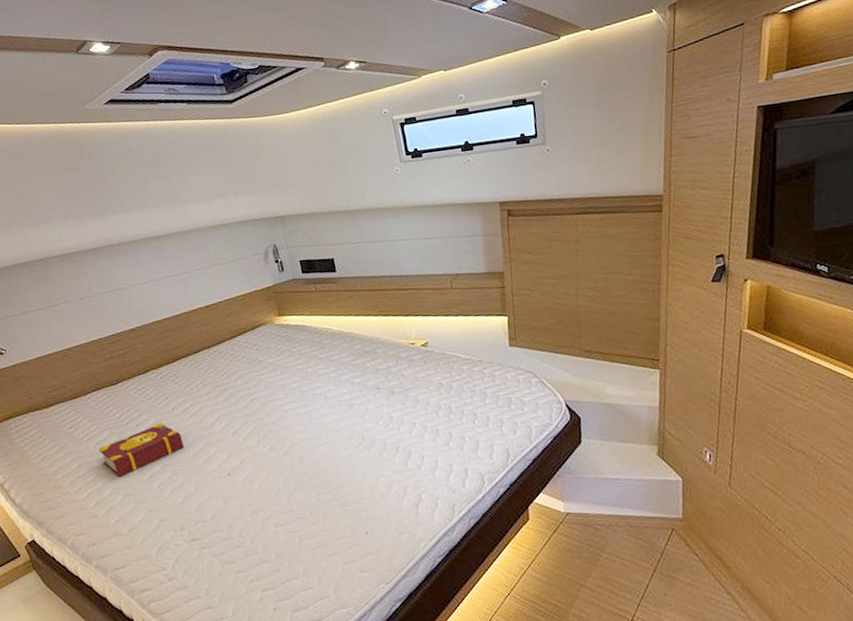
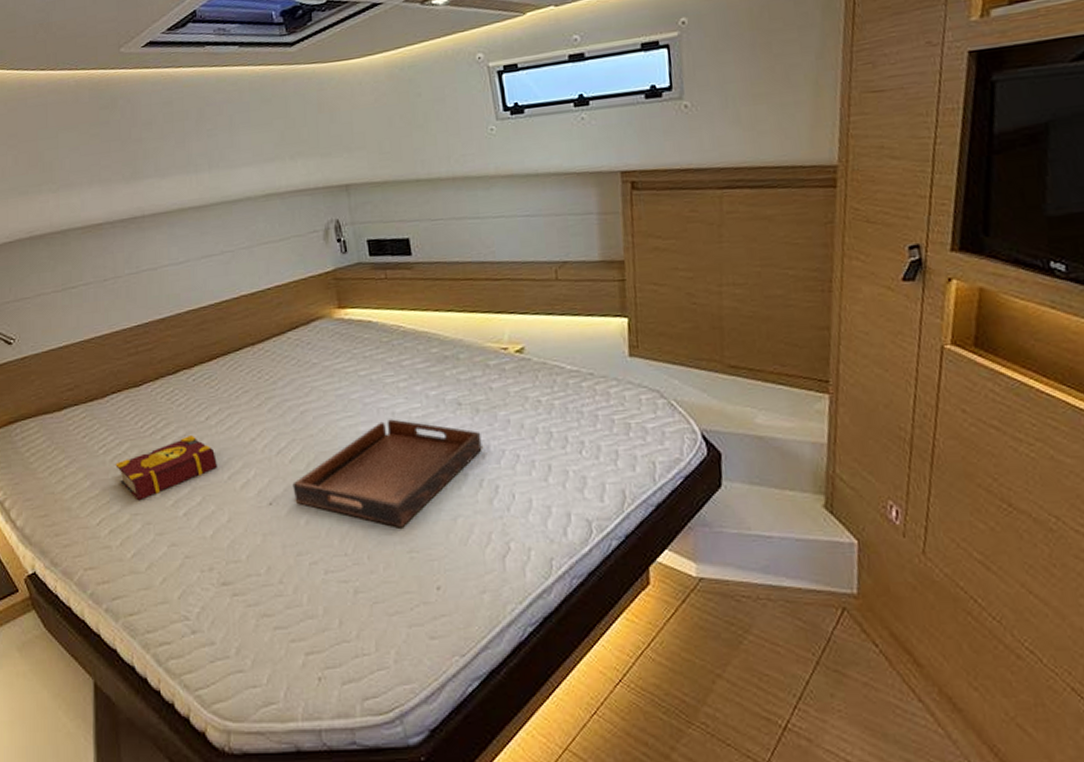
serving tray: none [246,402,398,488] -> present [292,419,482,528]

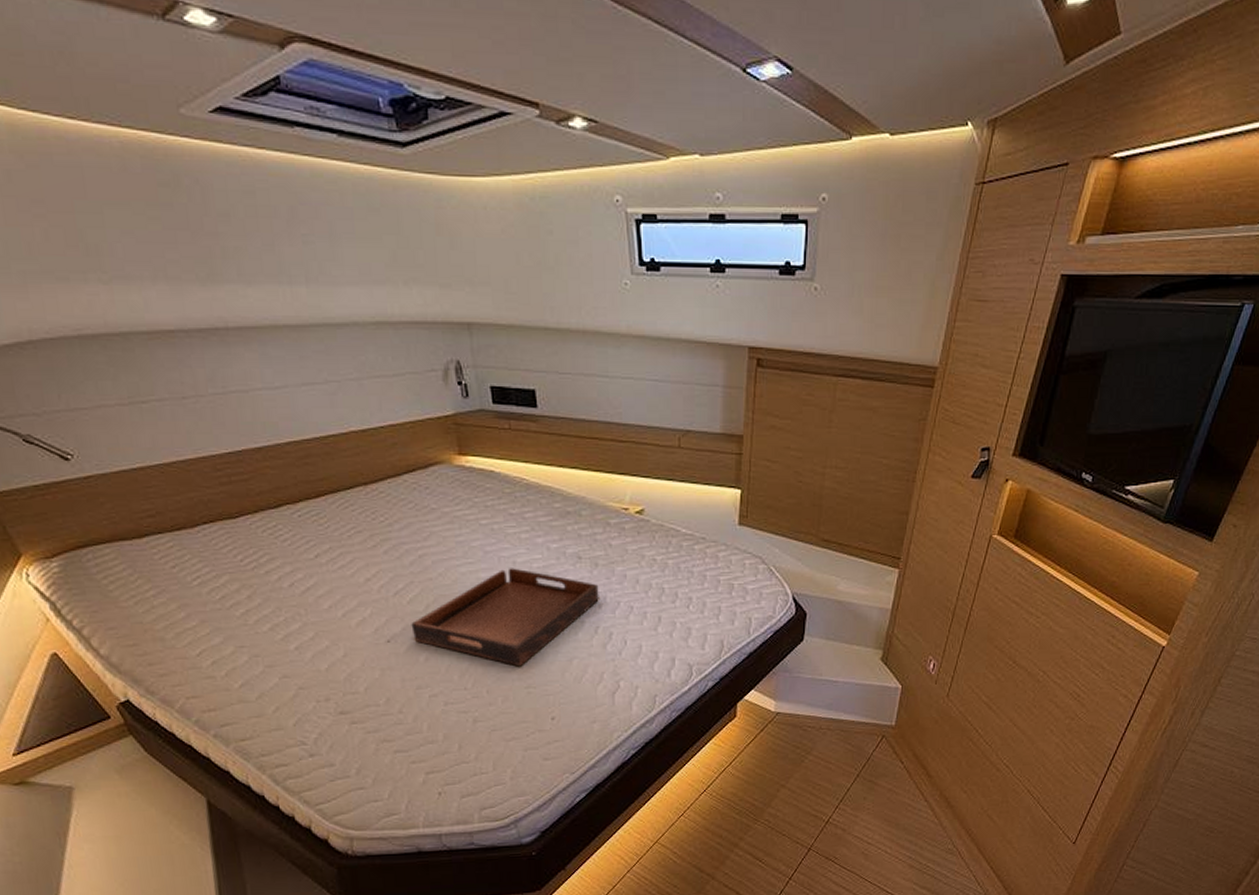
book: present [115,434,217,501] -> none [213,571,330,634]

